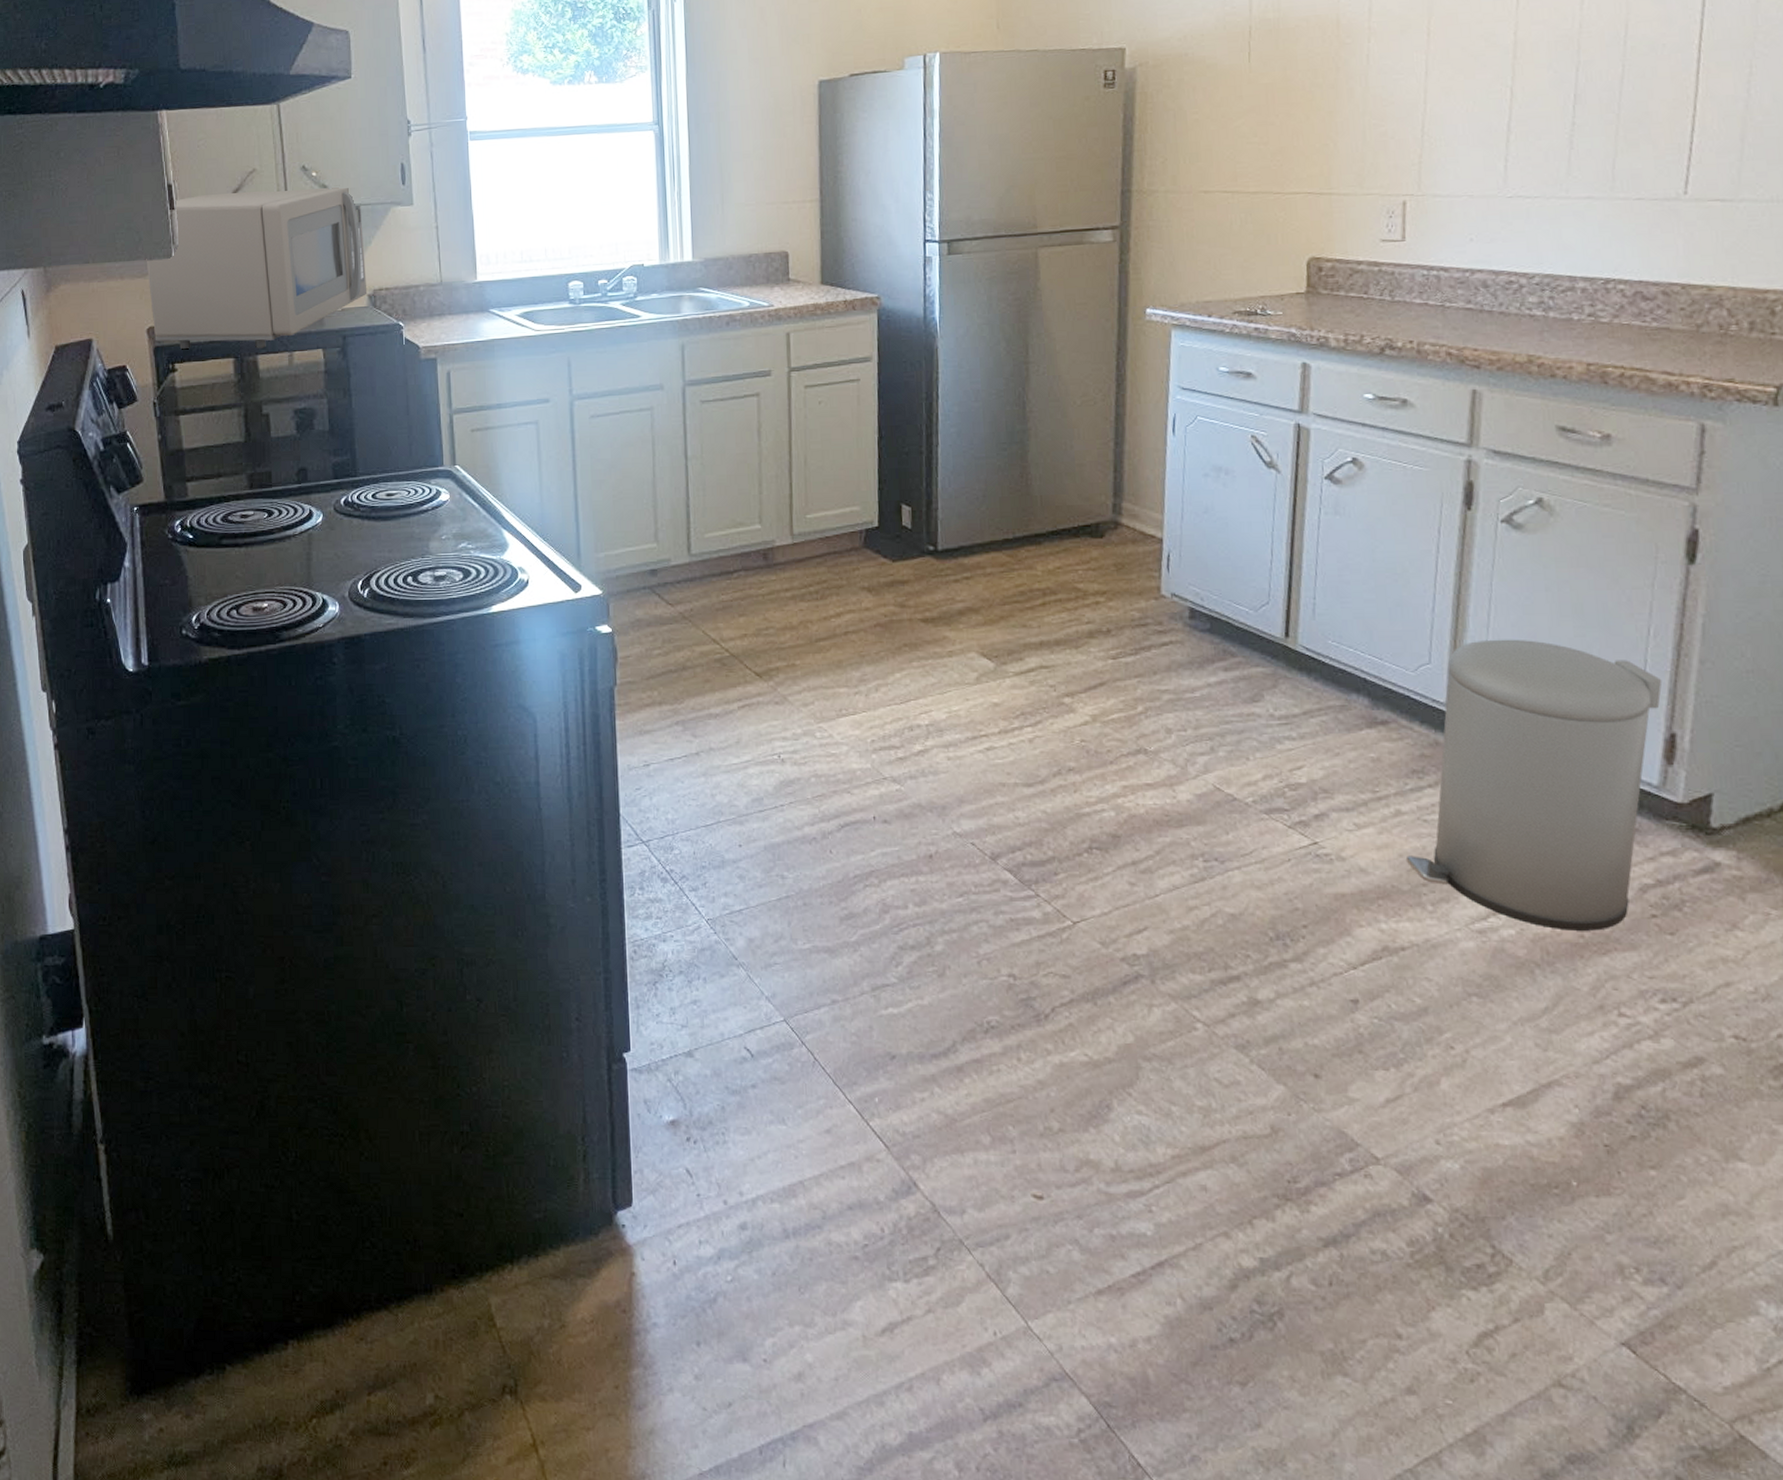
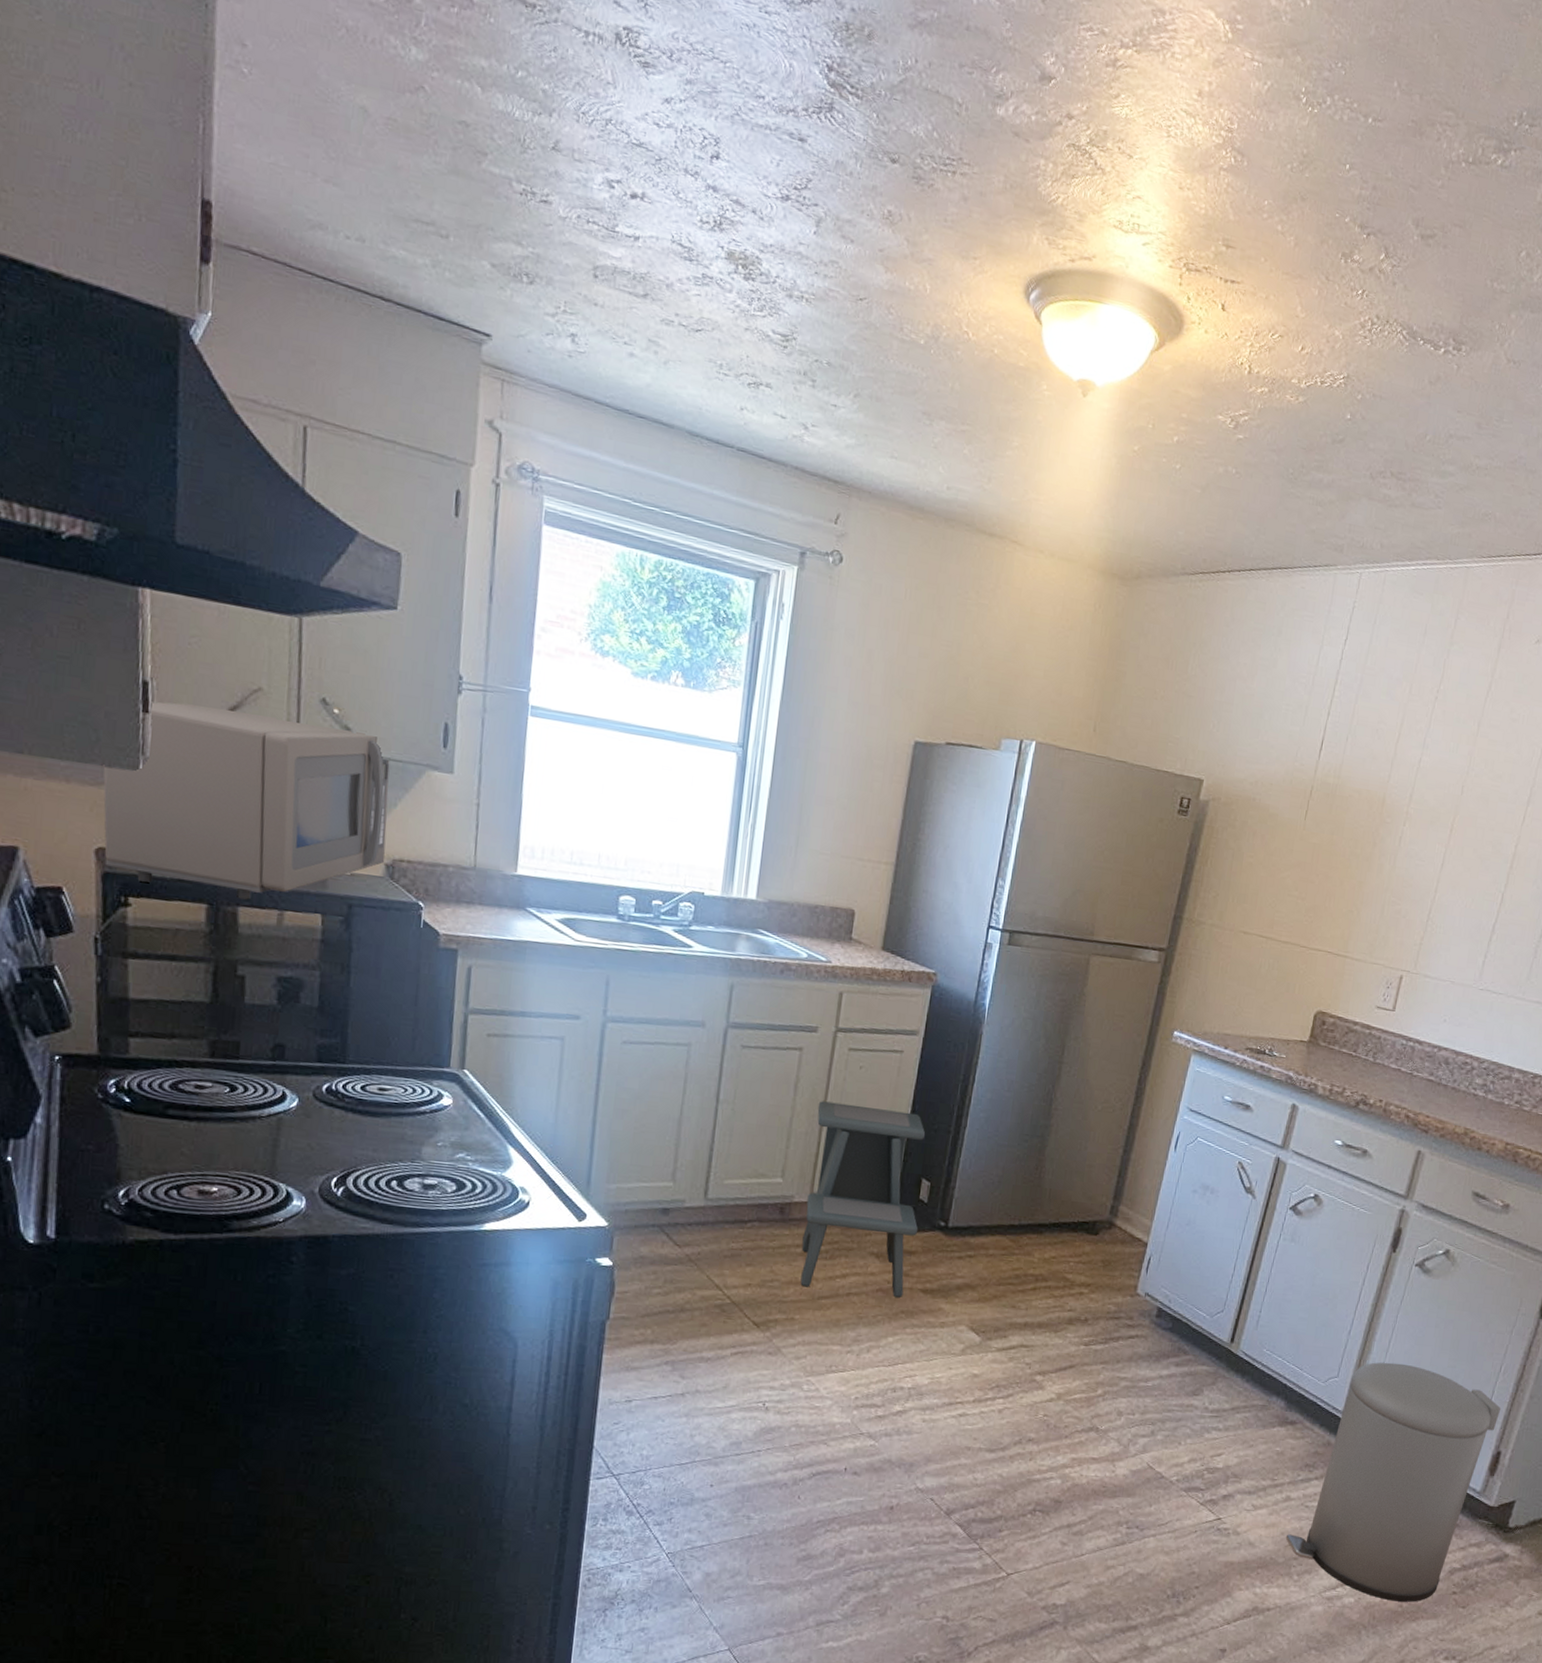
step stool: none [783,439,907,631] -> present [800,1101,926,1298]

